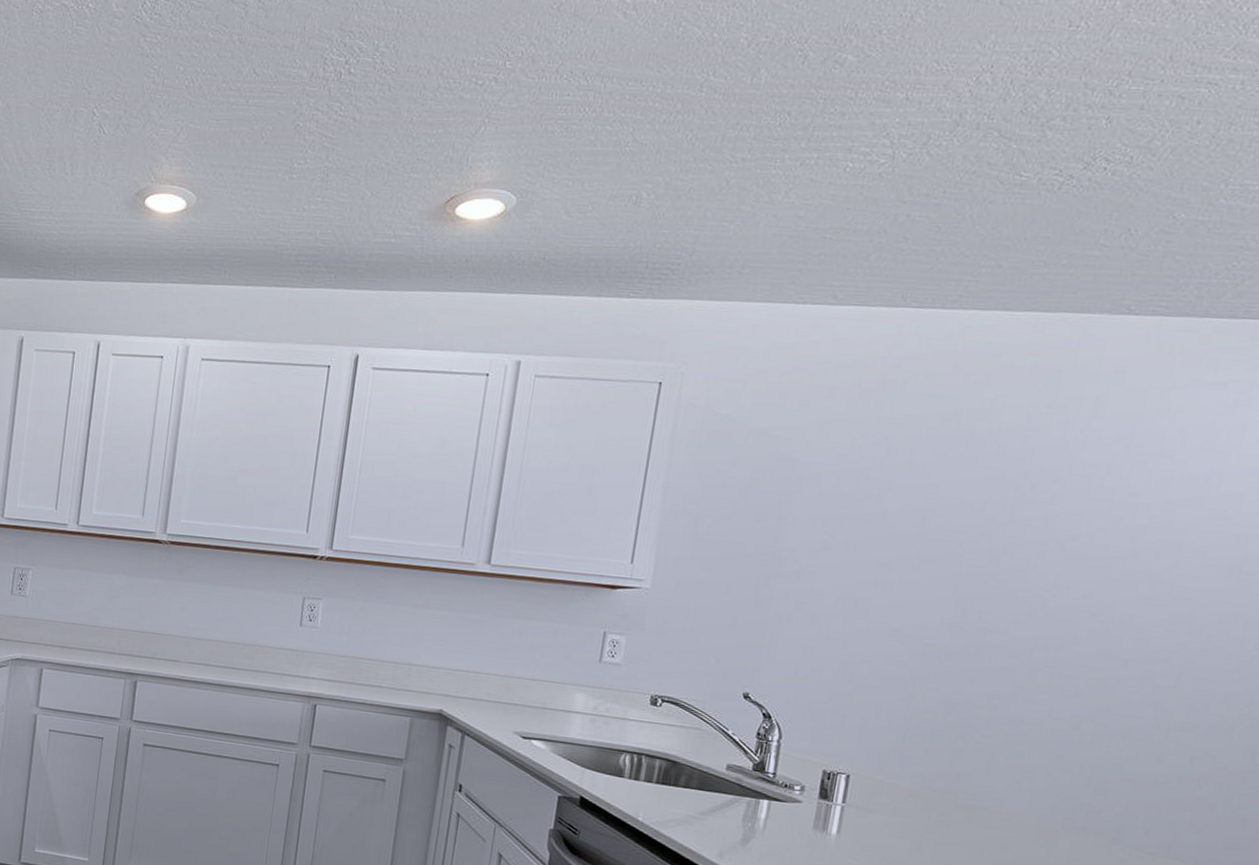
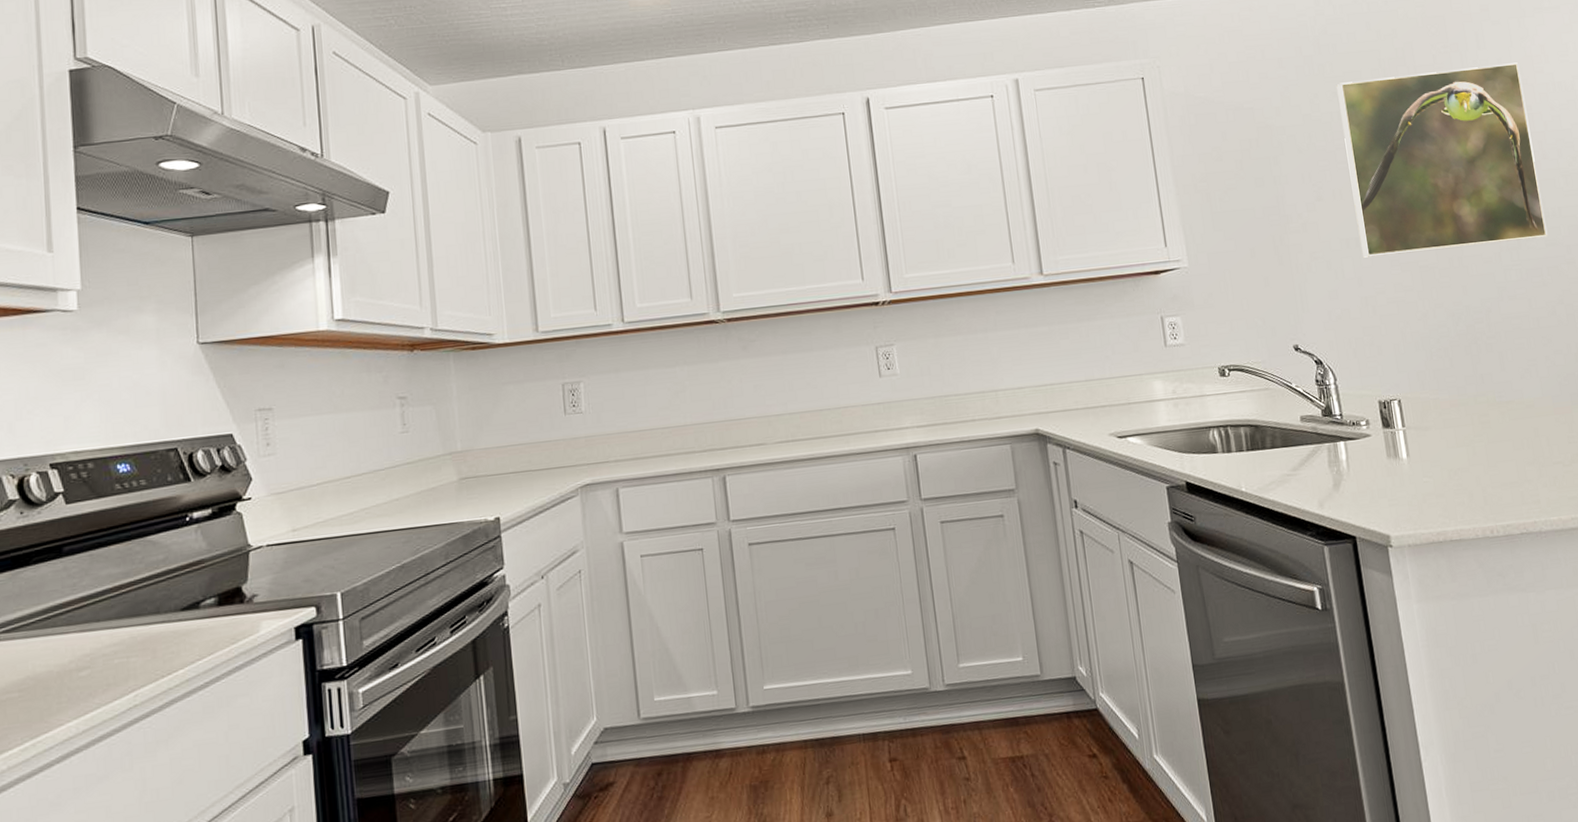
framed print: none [858,426,1142,645] -> present [1336,62,1548,258]

